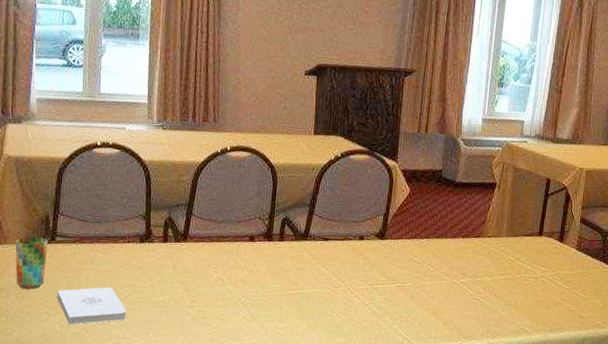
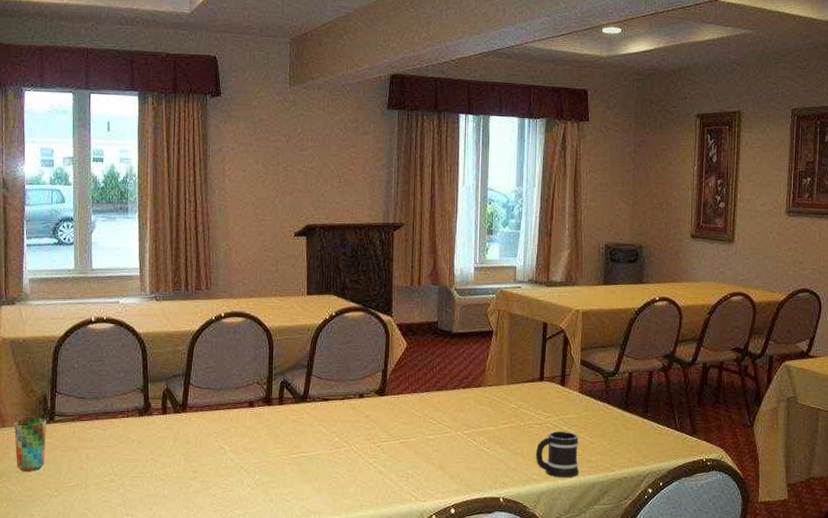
notepad: present [57,287,127,325] -> none [58,464,130,505]
mug: none [528,285,573,332] -> present [535,431,580,478]

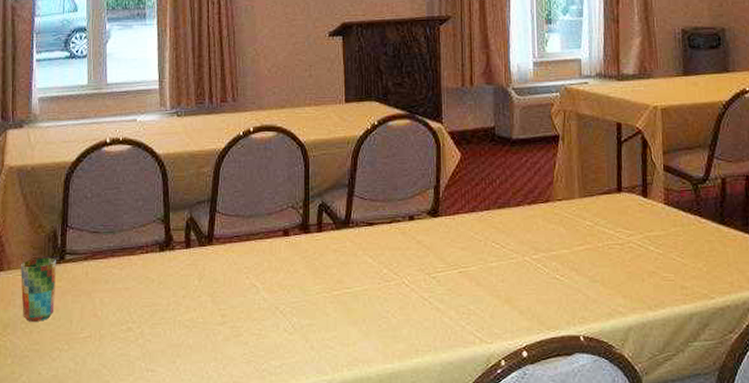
mug: present [535,431,580,478] -> none [618,251,673,309]

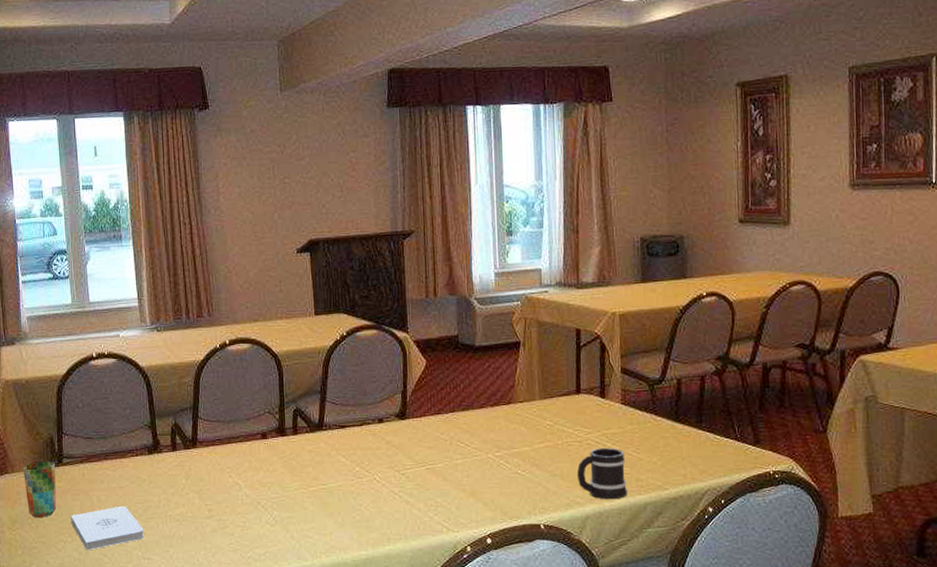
notepad: none [69,309,150,361] -> present [71,505,145,551]
mug: none [618,251,673,309] -> present [576,447,628,500]

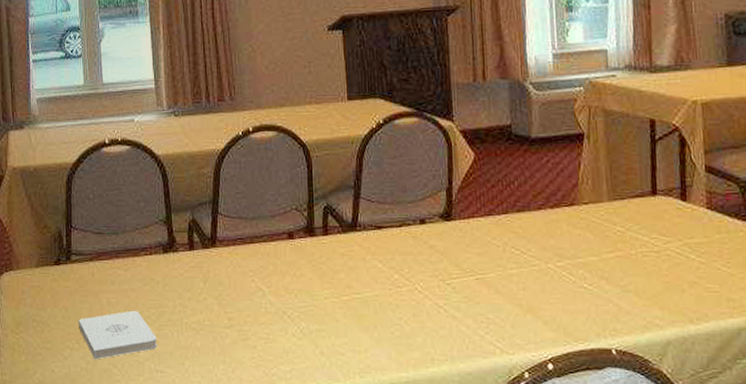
cup: present [23,461,57,517] -> none [29,257,64,320]
mug: present [576,447,628,500] -> none [654,260,718,323]

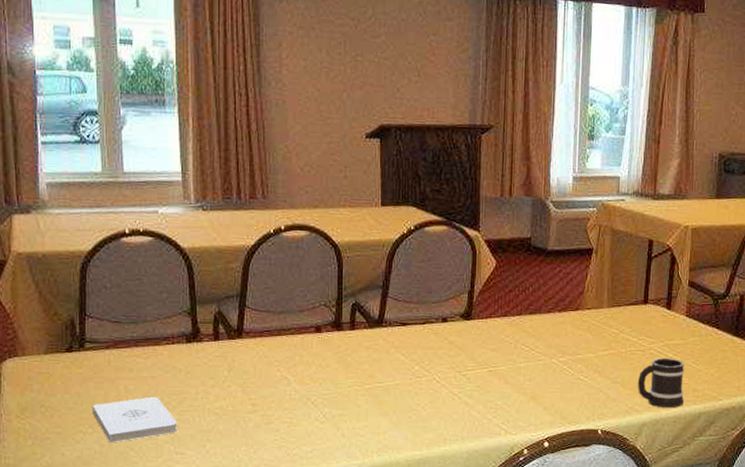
mug: none [654,260,718,323] -> present [637,358,685,408]

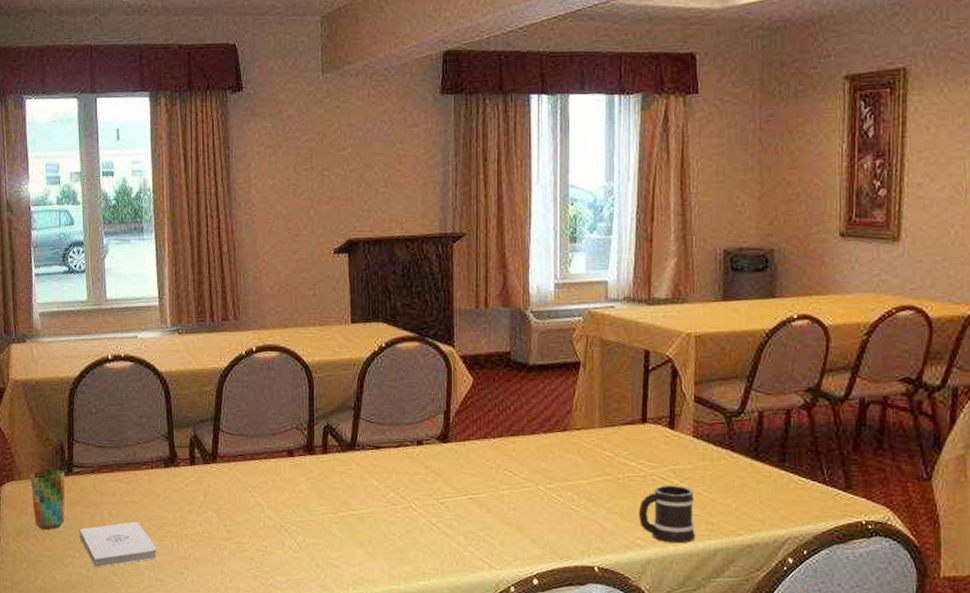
cup: none [37,344,76,406] -> present [31,469,65,530]

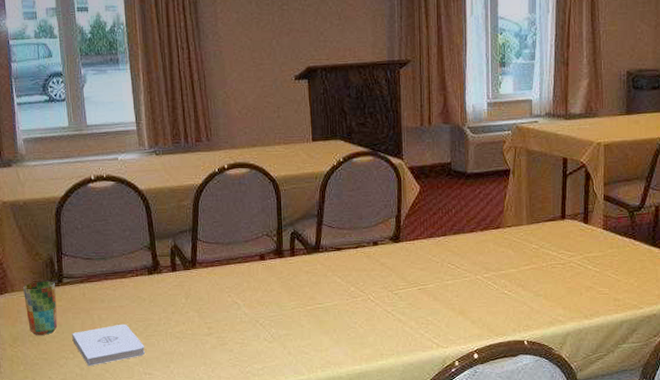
mug: present [638,485,696,544] -> none [559,270,606,318]

